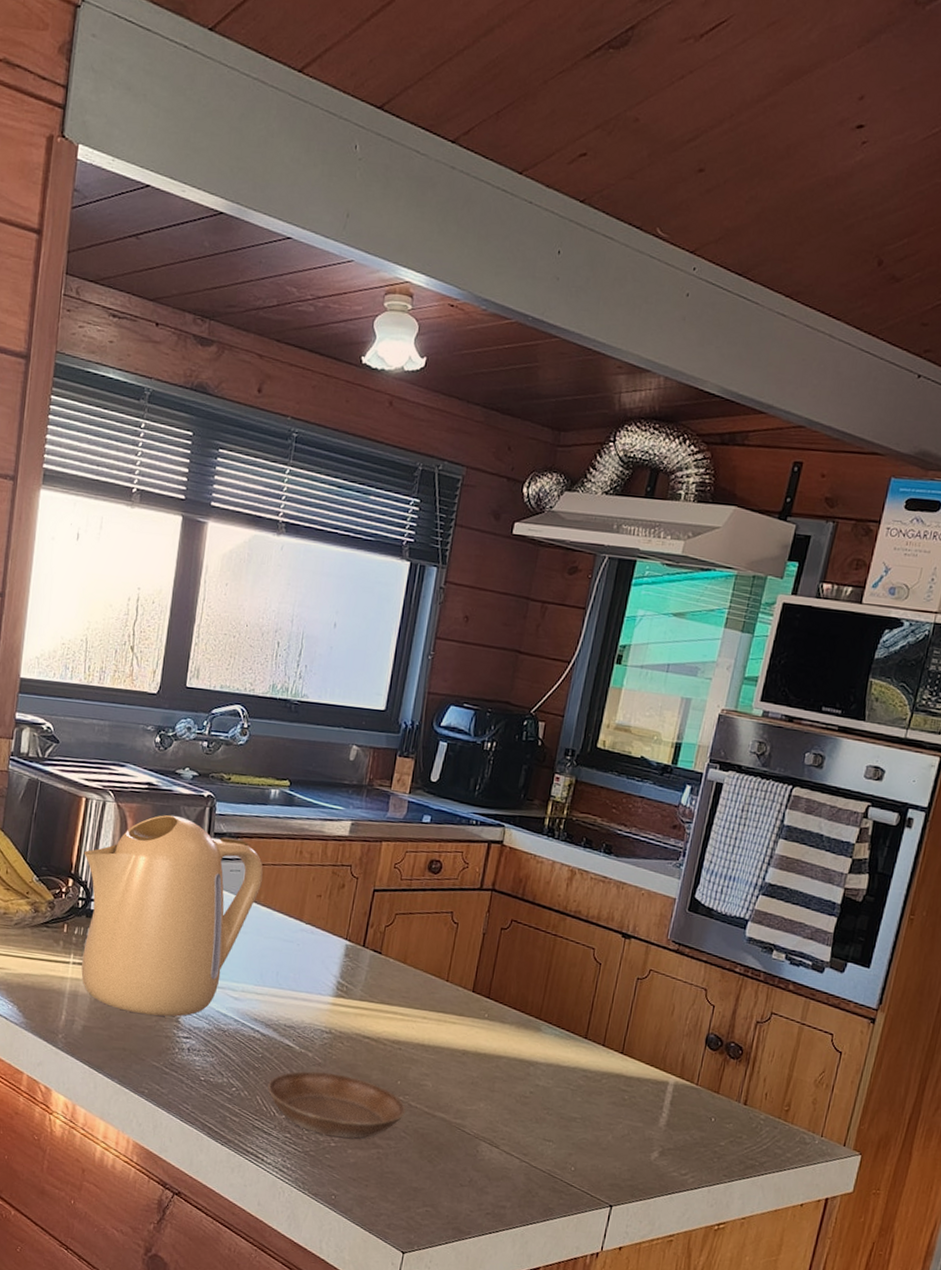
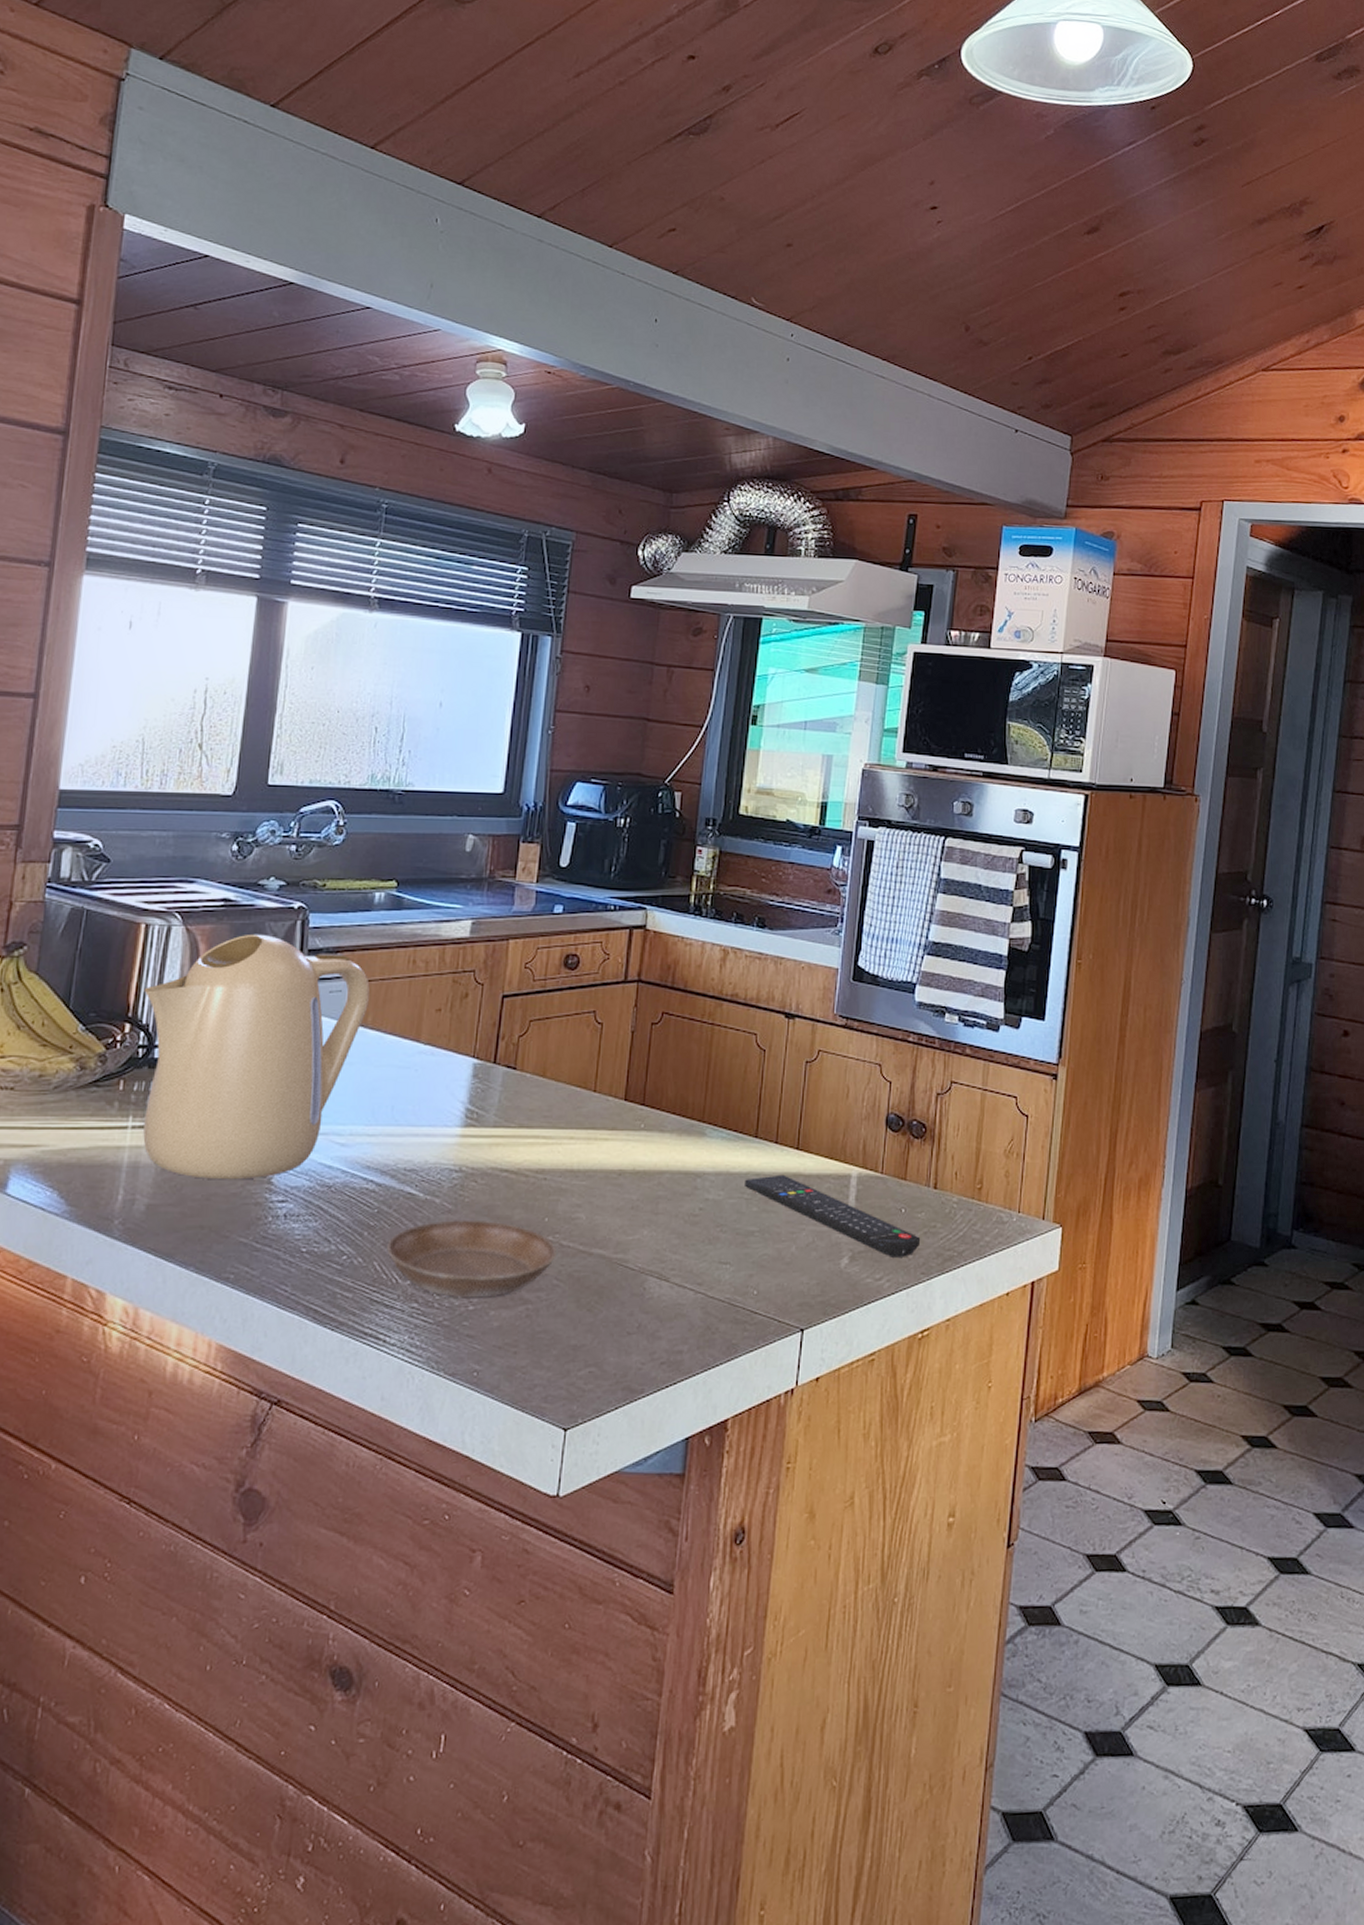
remote control: none [572,1072,727,1159] -> present [745,1174,921,1257]

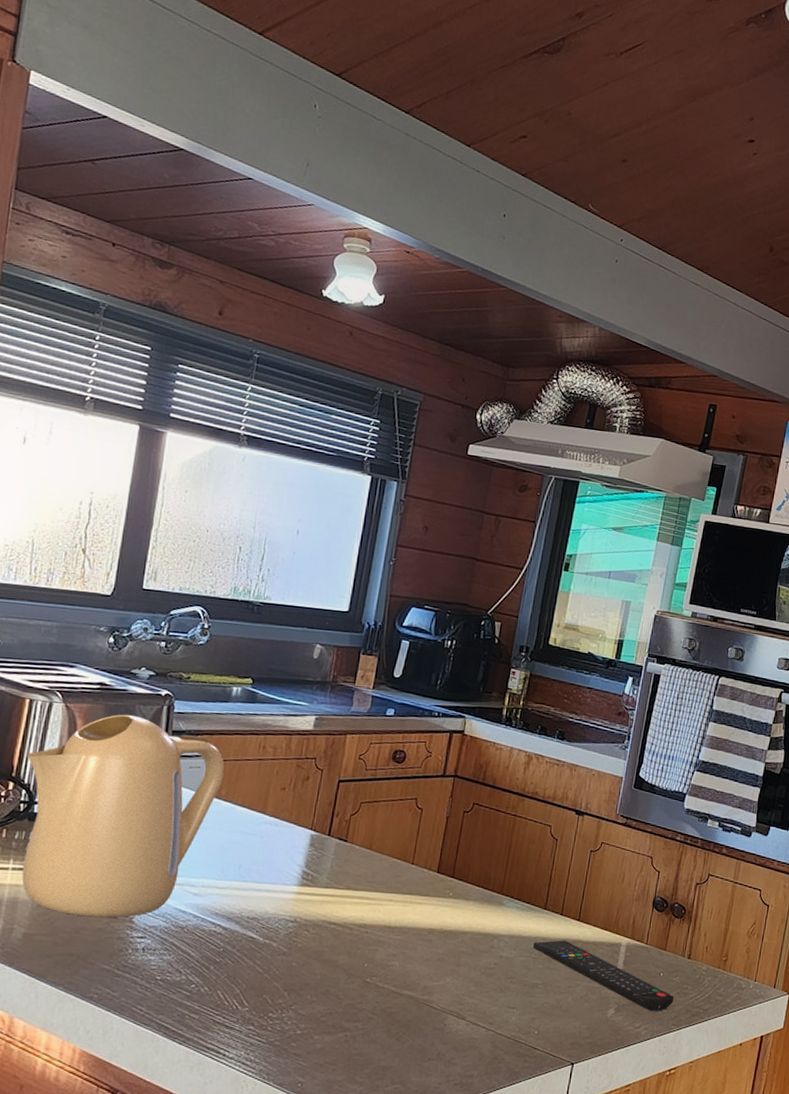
saucer: present [387,1219,557,1298] -> none [229,961,373,1025]

